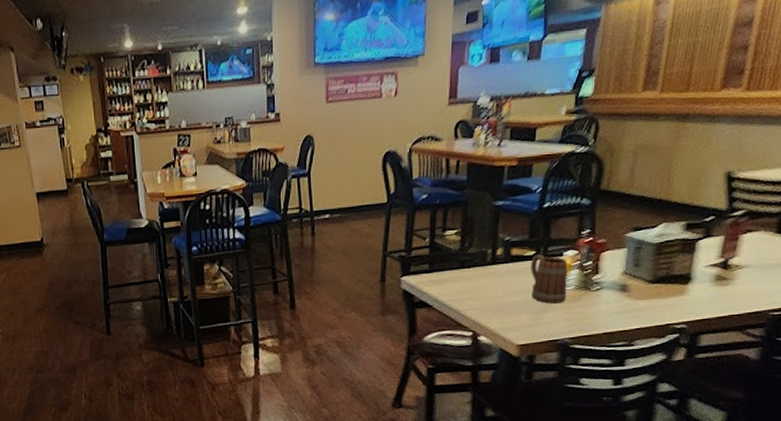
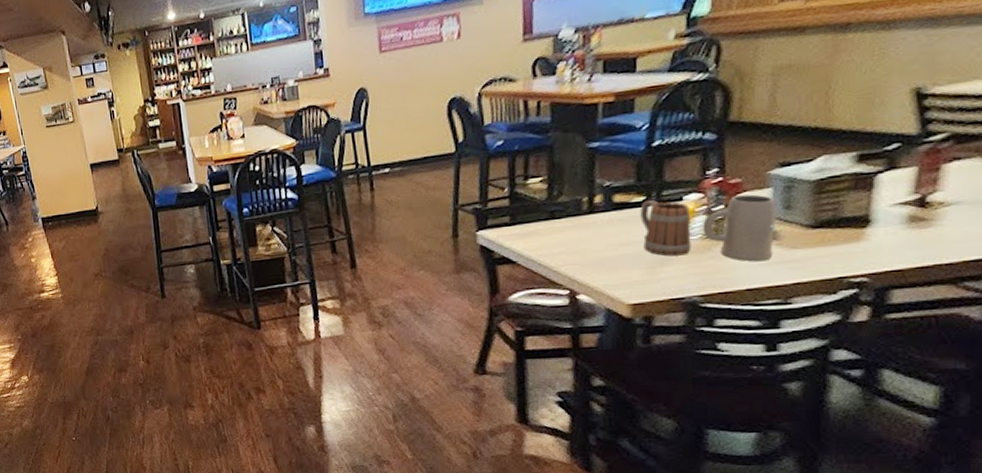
beer mug: none [576,253,629,310] -> present [703,194,777,262]

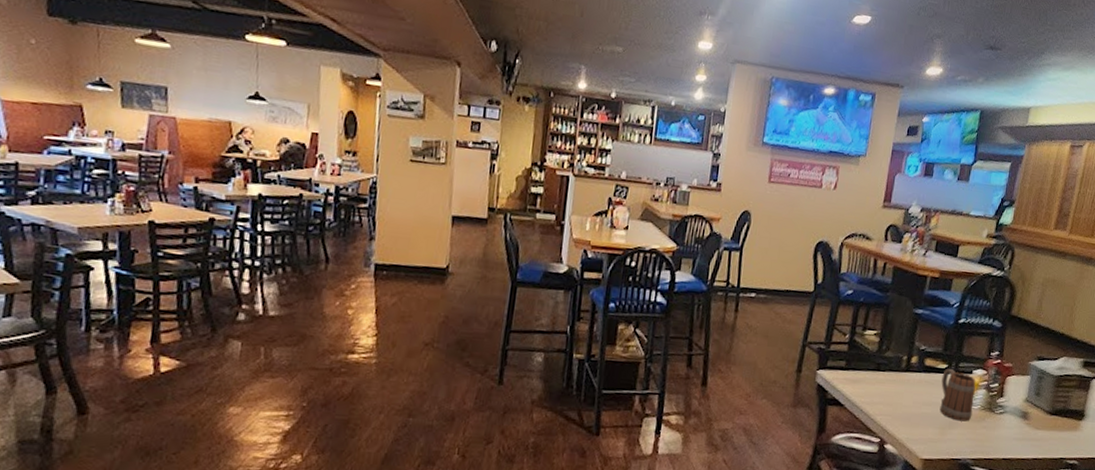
beer mug: present [703,194,777,262] -> none [982,377,1031,436]

